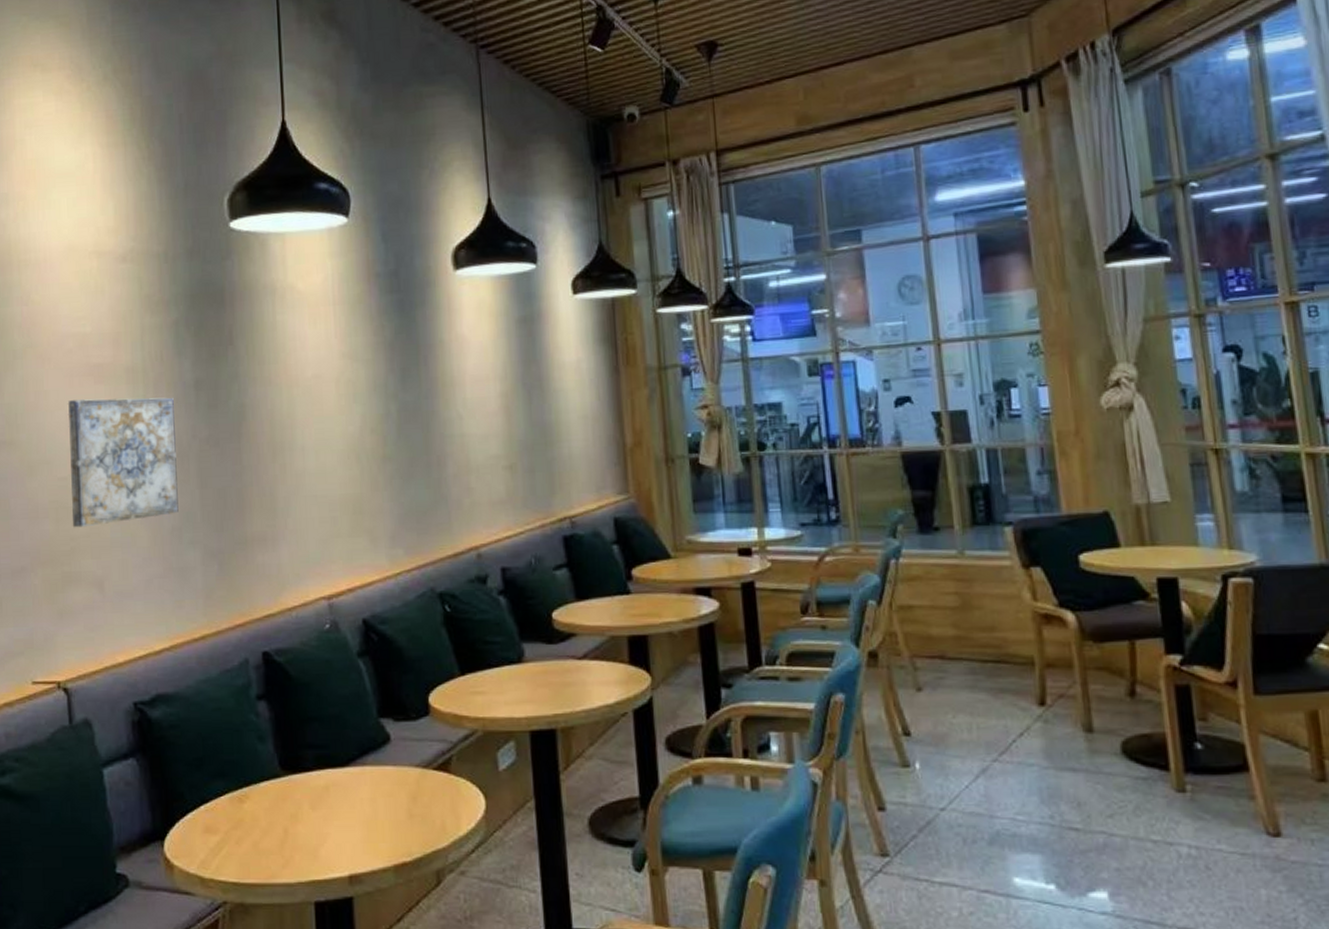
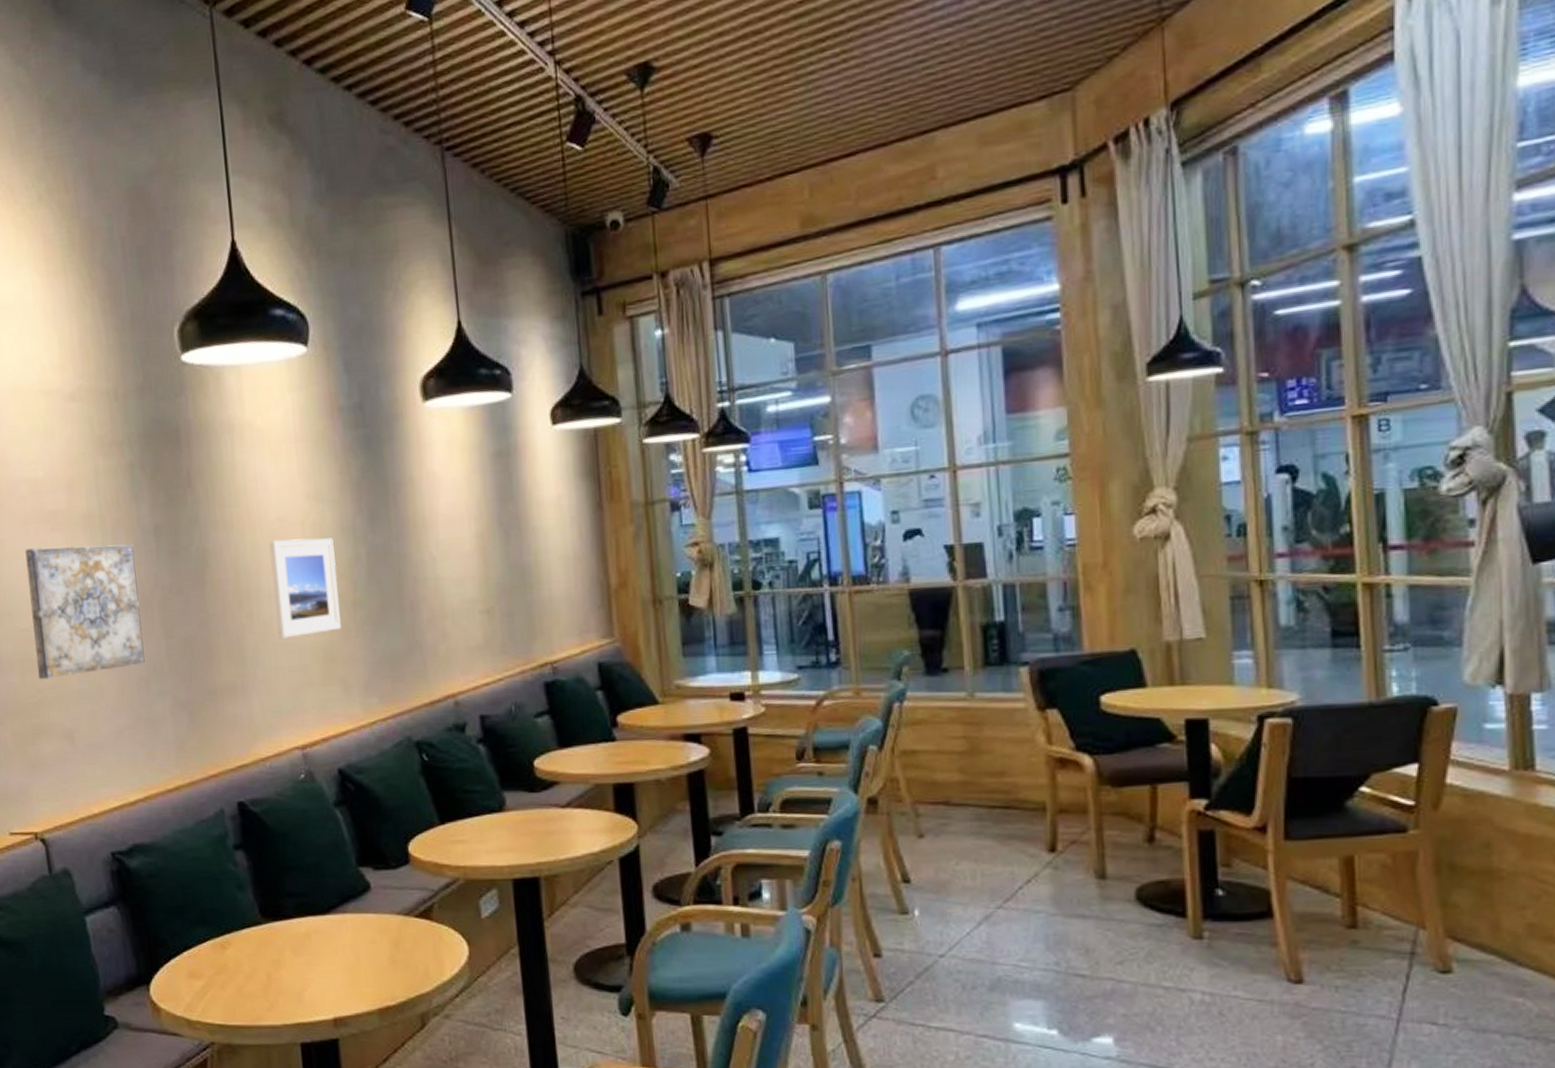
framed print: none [304,395,370,491] -> present [269,538,341,639]

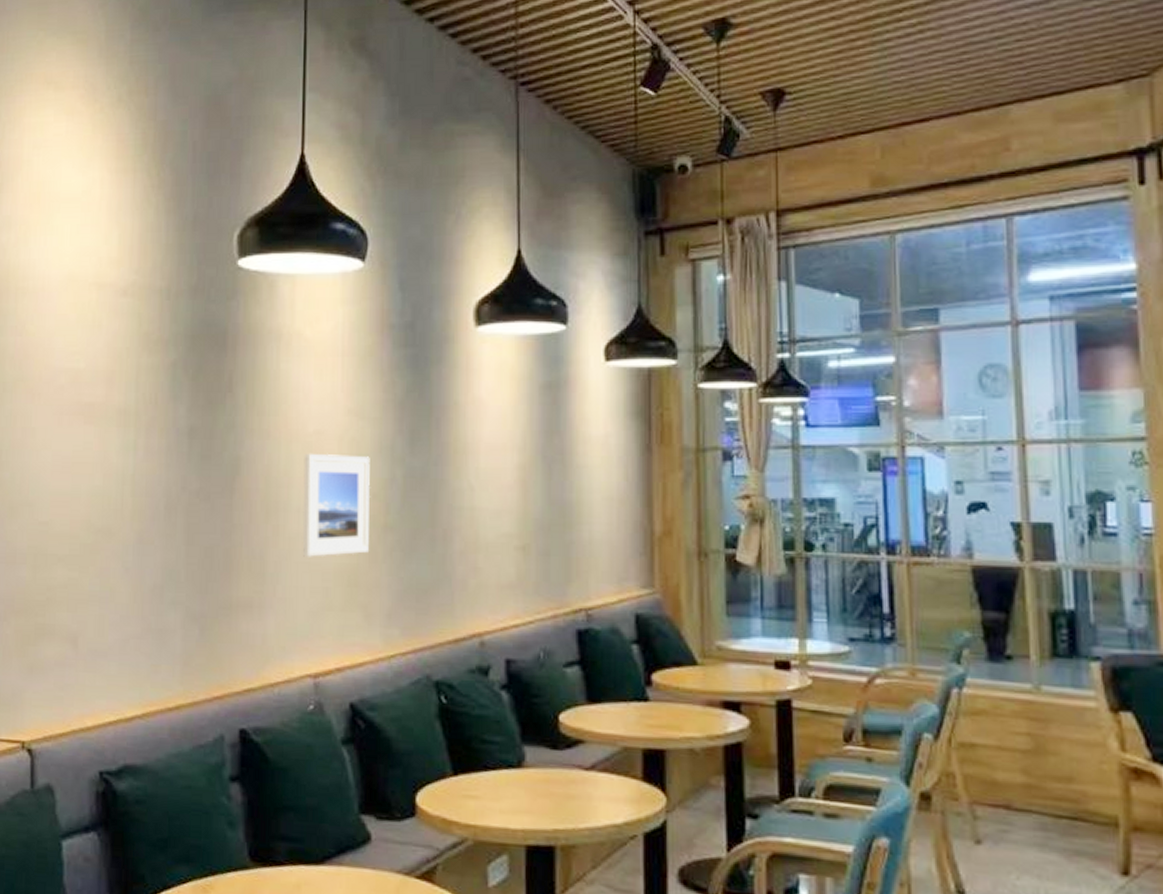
wall art: present [24,544,145,680] -> none [49,439,165,577]

